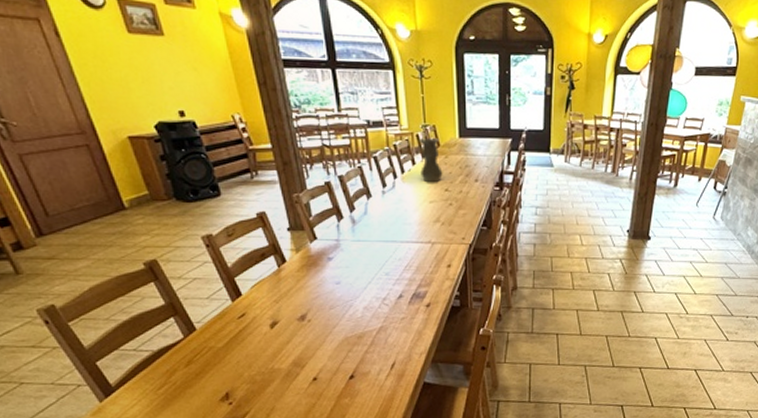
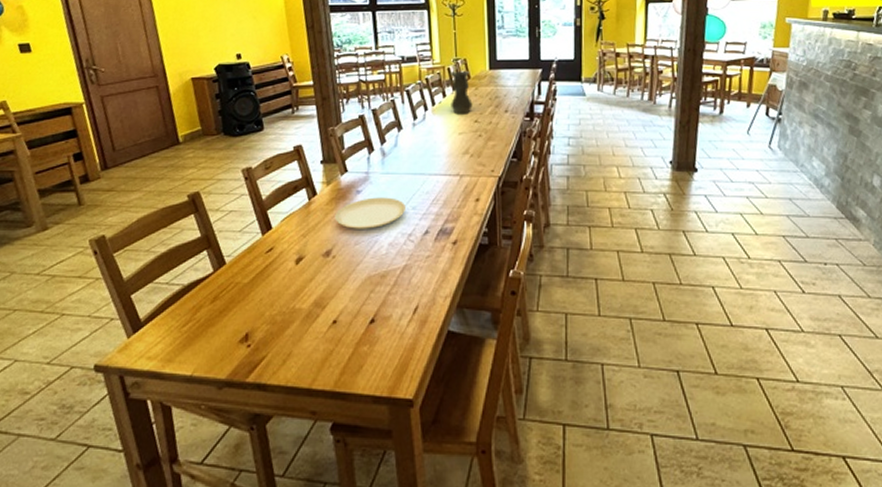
plate: none [307,264,379,295] -> present [334,197,406,229]

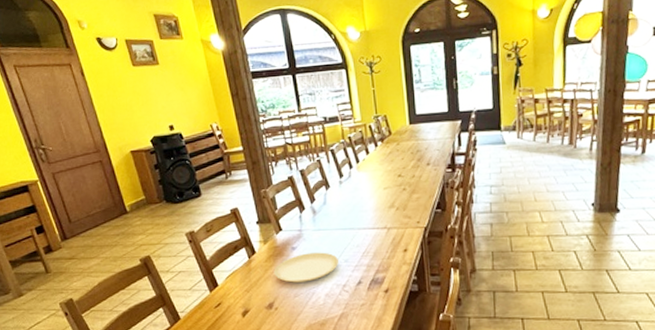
vase: present [450,71,473,116] -> none [371,127,396,172]

